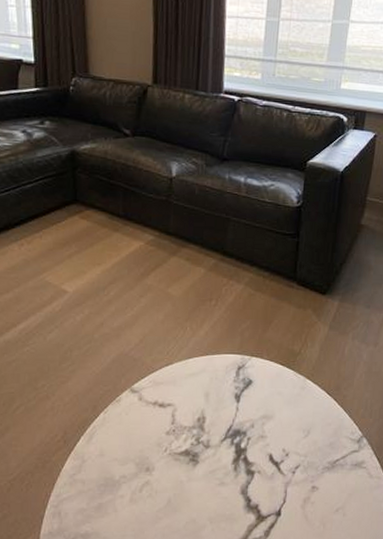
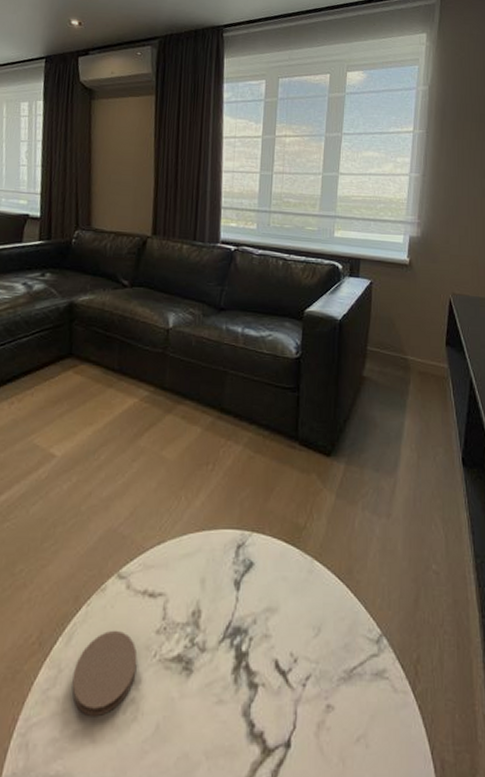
coaster: none [95,431,150,494] -> present [71,630,137,717]

